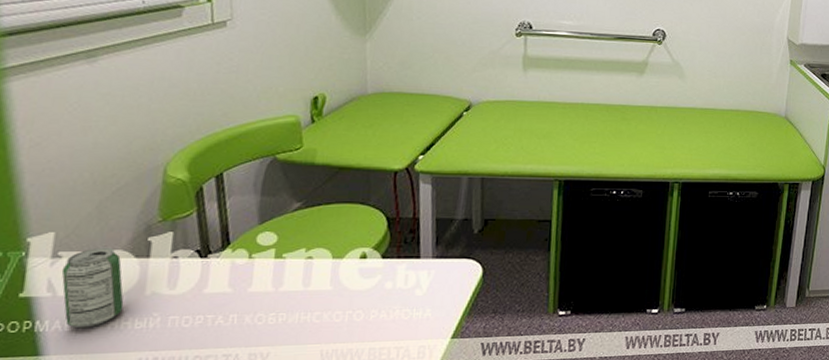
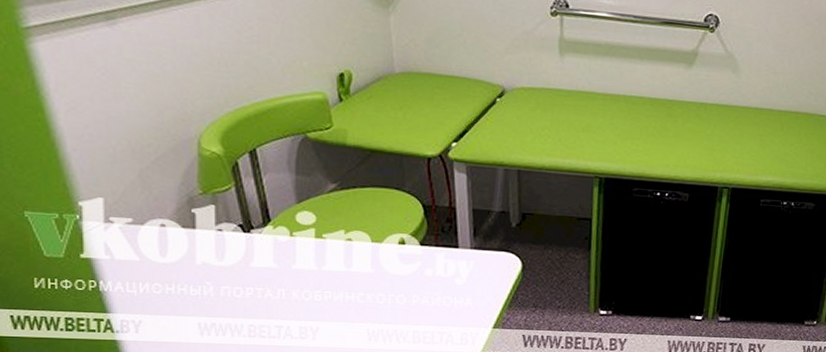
beverage can: present [61,247,124,329] -> none [115,215,178,291]

